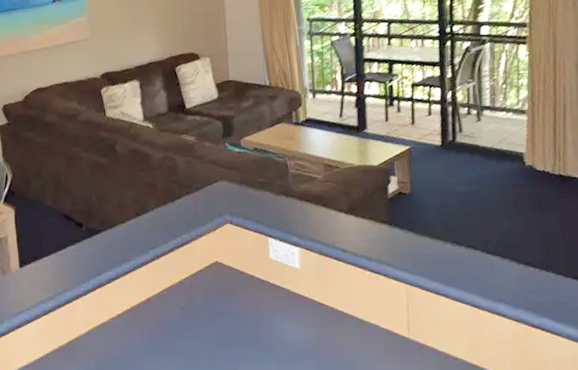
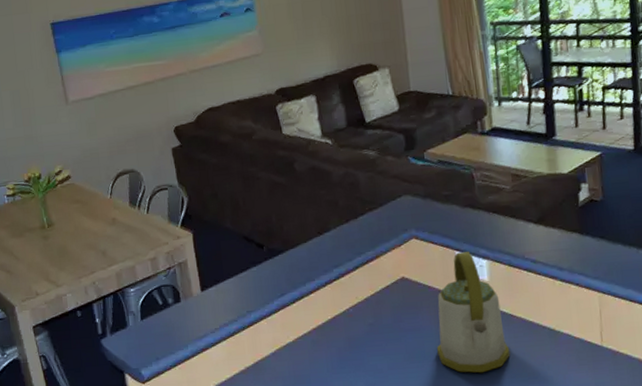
kettle: none [248,239,319,361] -> present [437,252,510,373]

